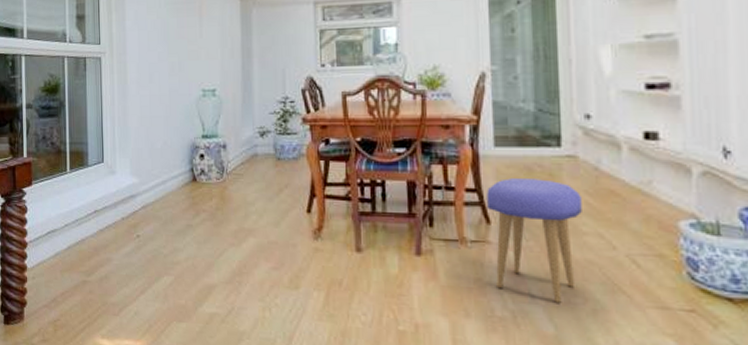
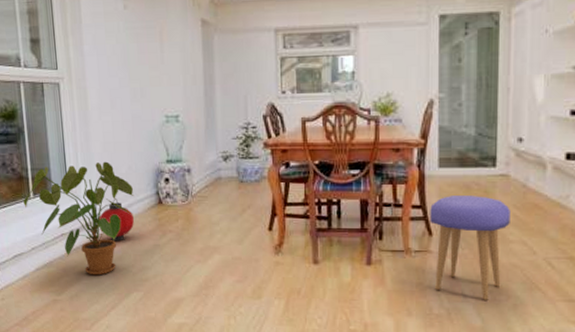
house plant: none [60,136,169,256] -> present [23,161,134,276]
lantern: none [133,175,167,220] -> present [99,199,134,241]

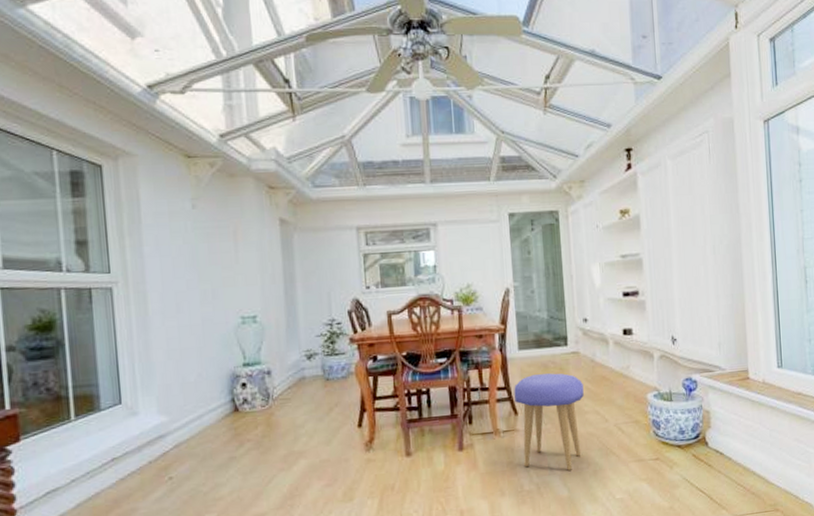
house plant: present [23,161,134,276] -> none [61,370,205,503]
lantern: present [99,199,134,241] -> none [161,411,205,460]

